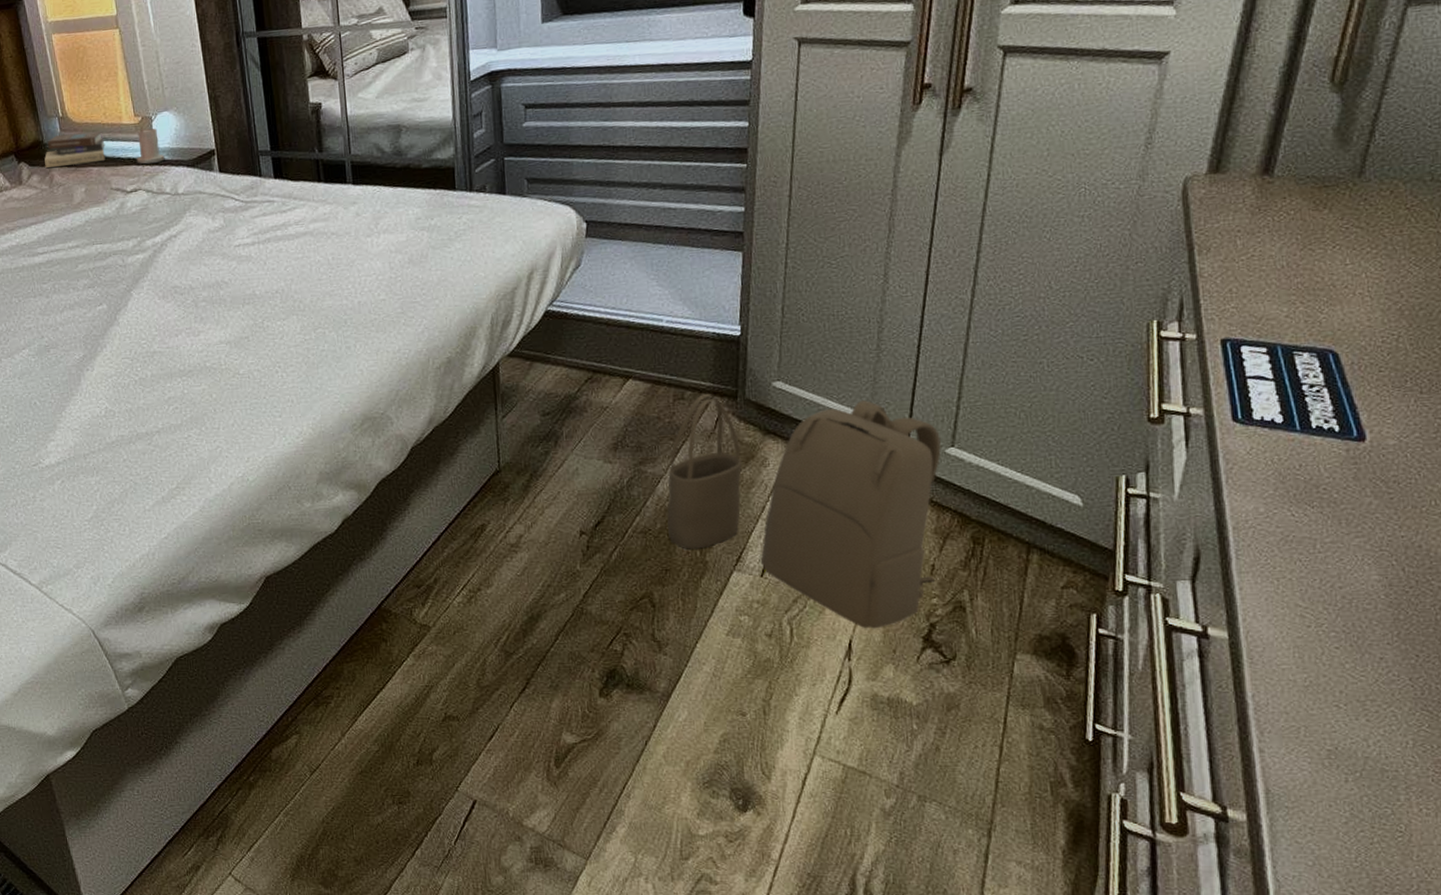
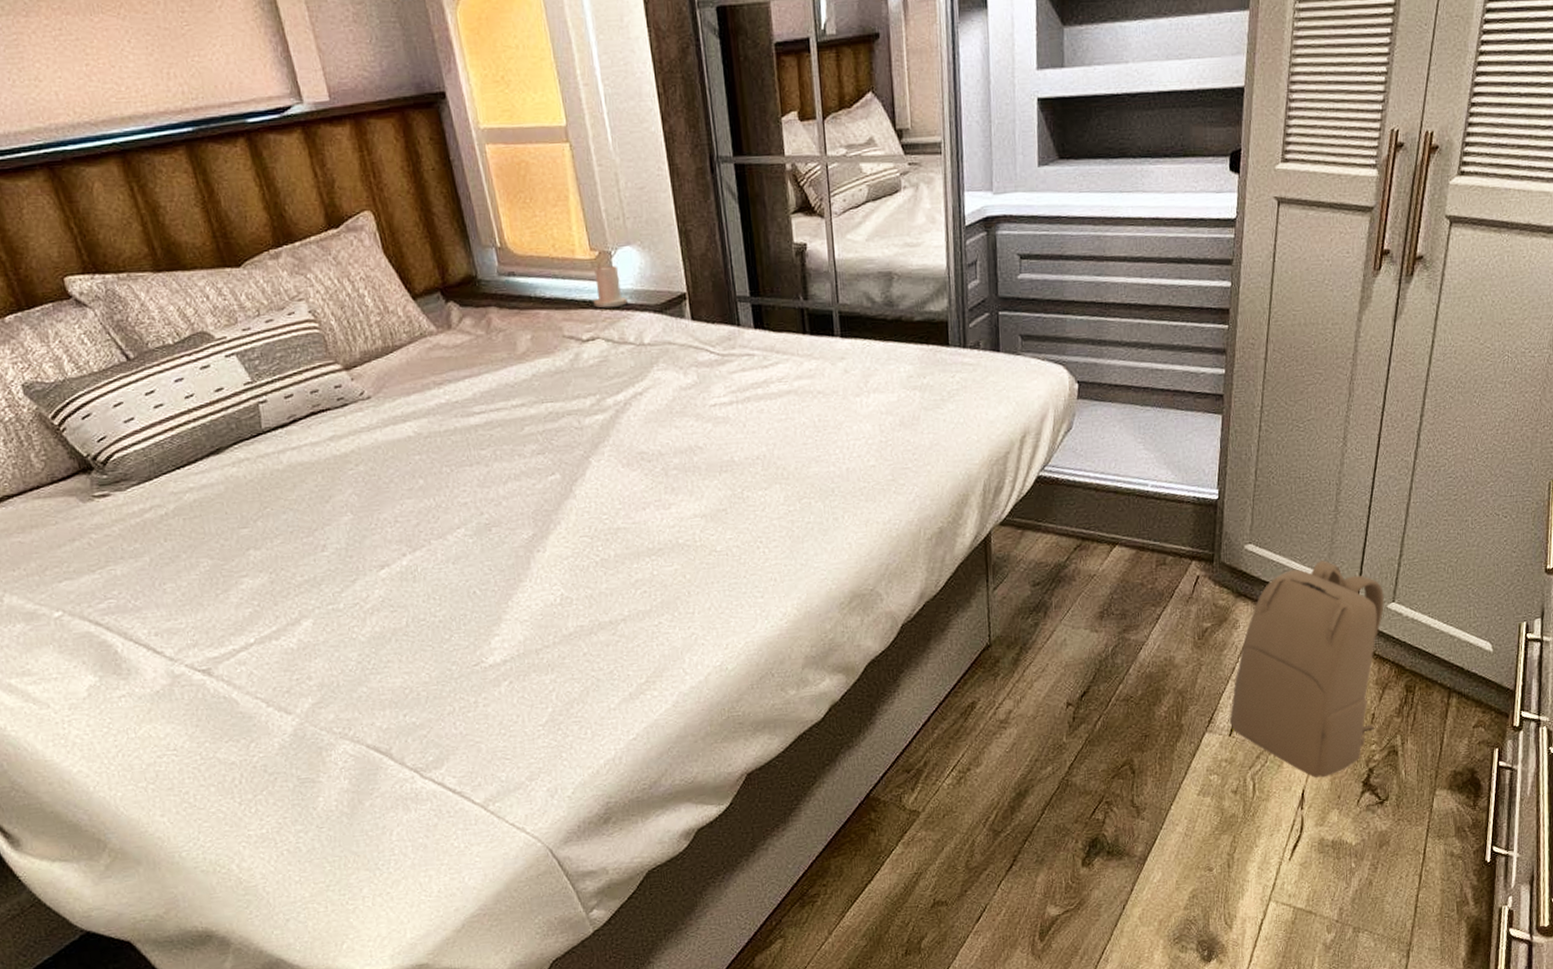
books: present [44,131,106,169] -> none [479,266,556,310]
tote bag: present [667,394,743,549] -> none [1147,558,1216,714]

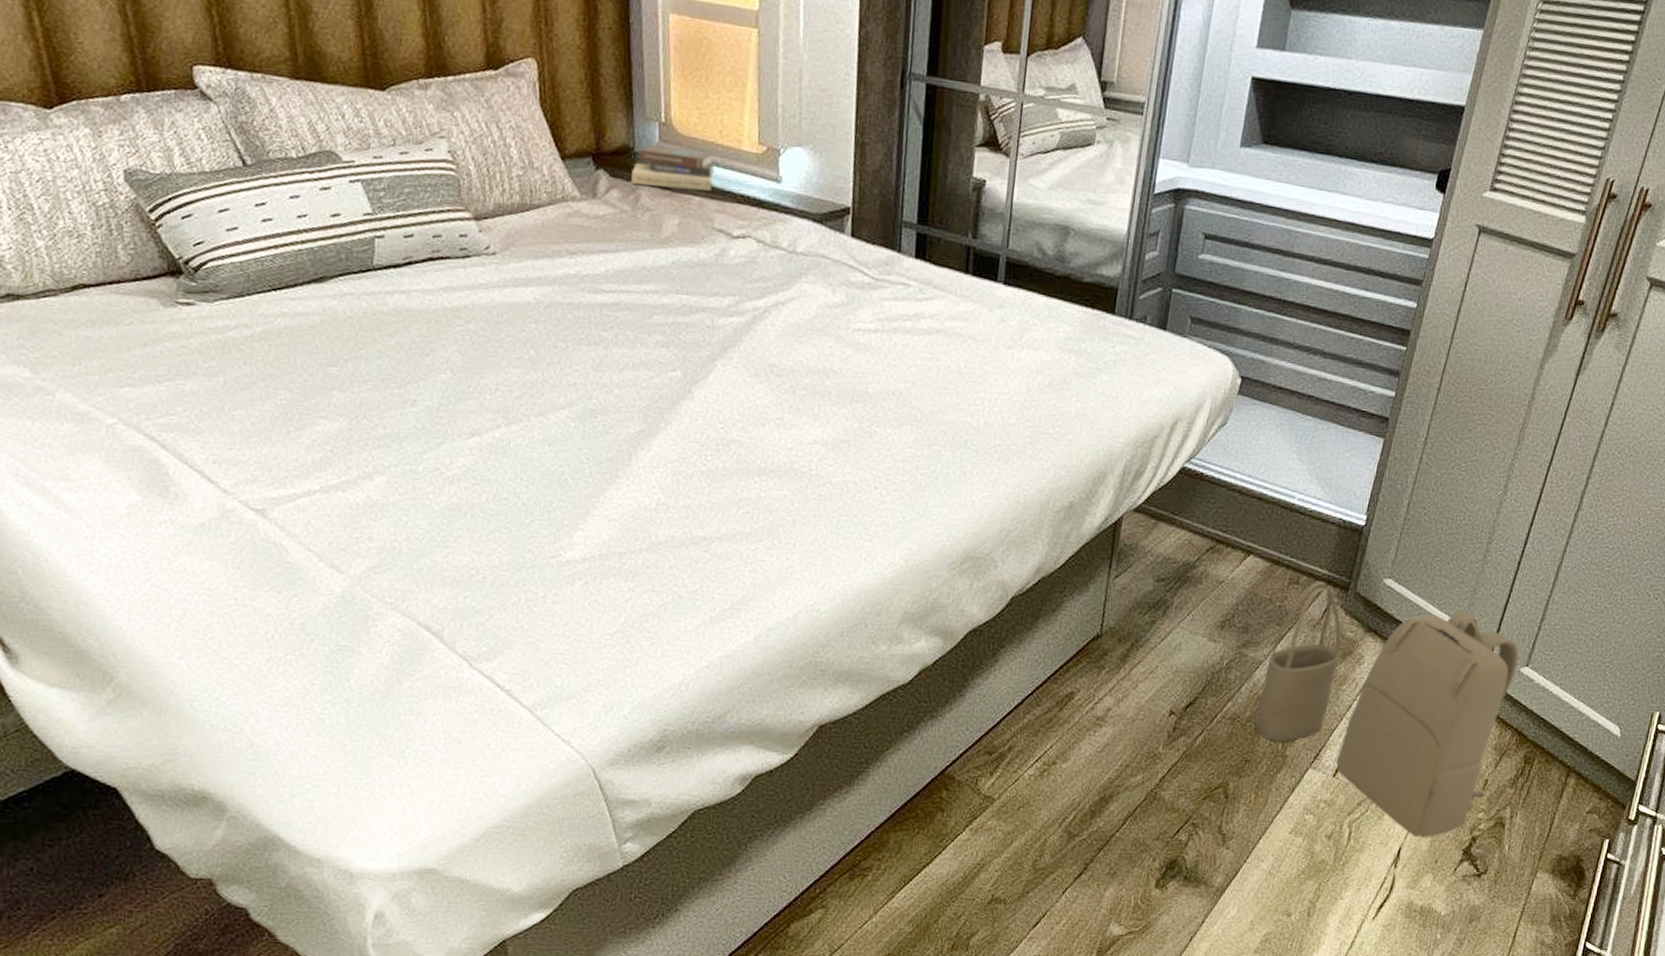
books: none [479,266,556,310] -> present [631,145,716,192]
candle: present [593,263,628,309] -> none [751,159,788,209]
tote bag: none [1147,558,1216,714] -> present [1255,581,1342,742]

